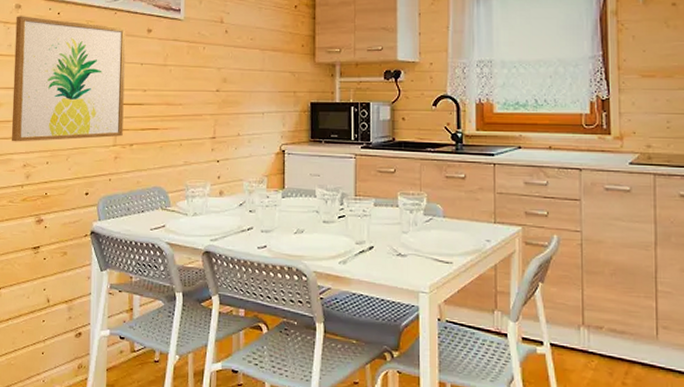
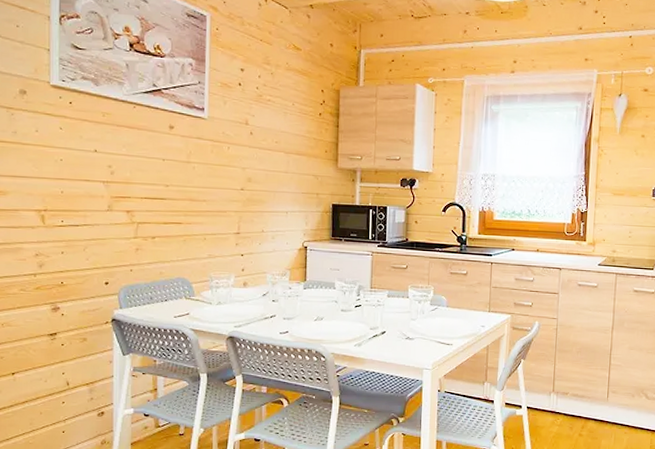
wall art: present [11,16,126,142] -> none [20,102,146,232]

